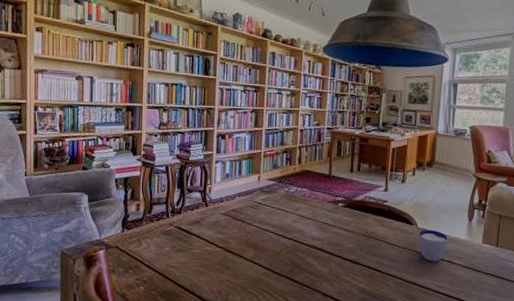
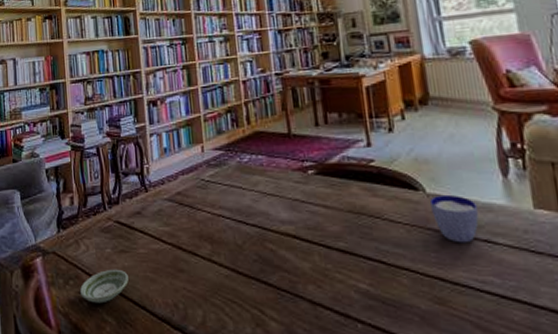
saucer: none [137,263,182,289] -> present [79,269,129,304]

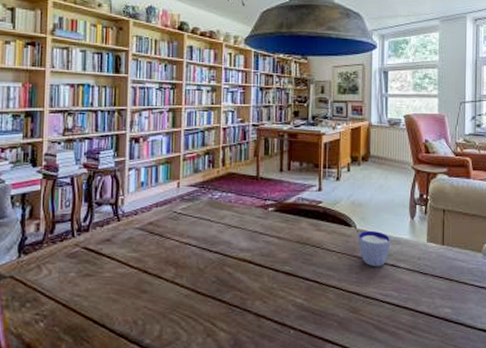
saucer: present [79,269,129,304] -> none [36,291,90,324]

